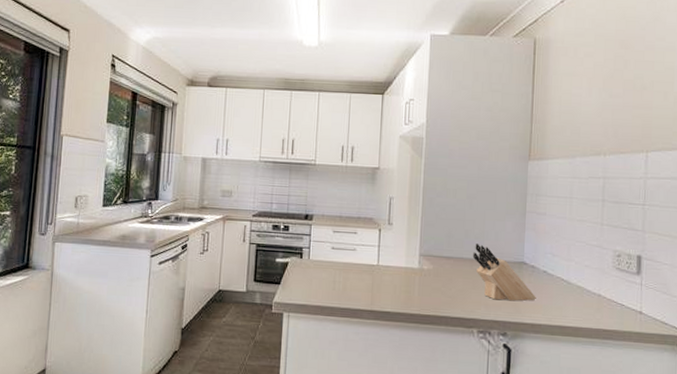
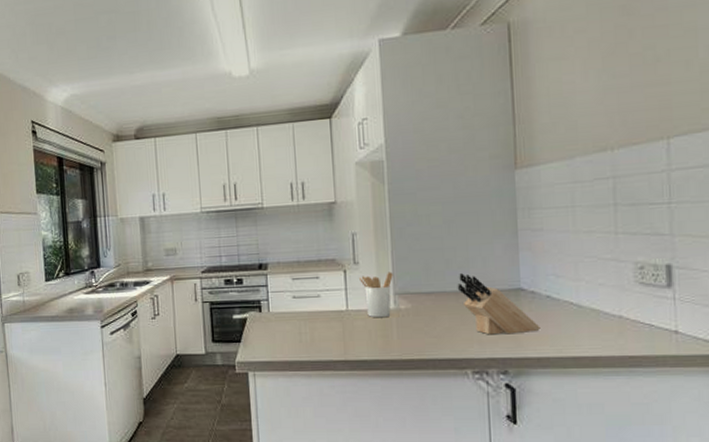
utensil holder: none [392,235,420,276] -> present [359,272,393,318]

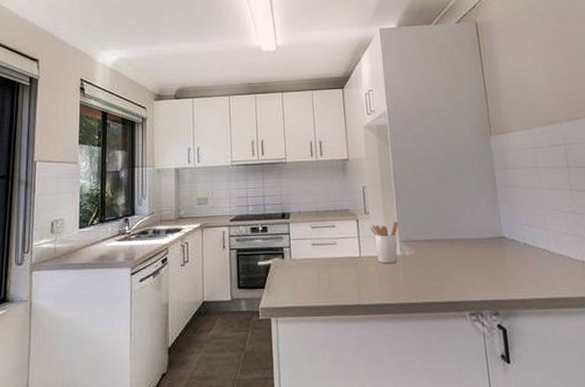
knife block: present [457,273,541,335] -> none [451,223,522,279]

